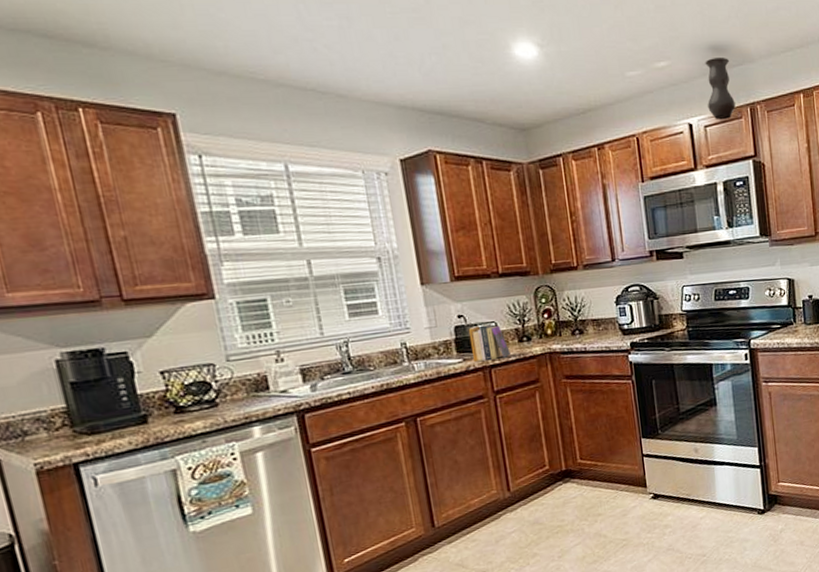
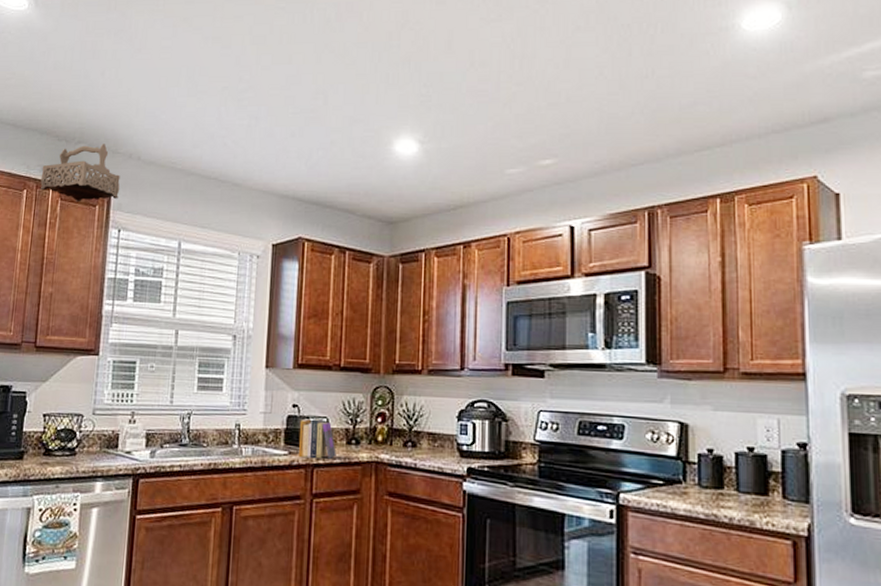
decorative basket: none [56,50,187,125] -> present [40,144,120,202]
vase: present [705,58,736,120] -> none [596,156,630,224]

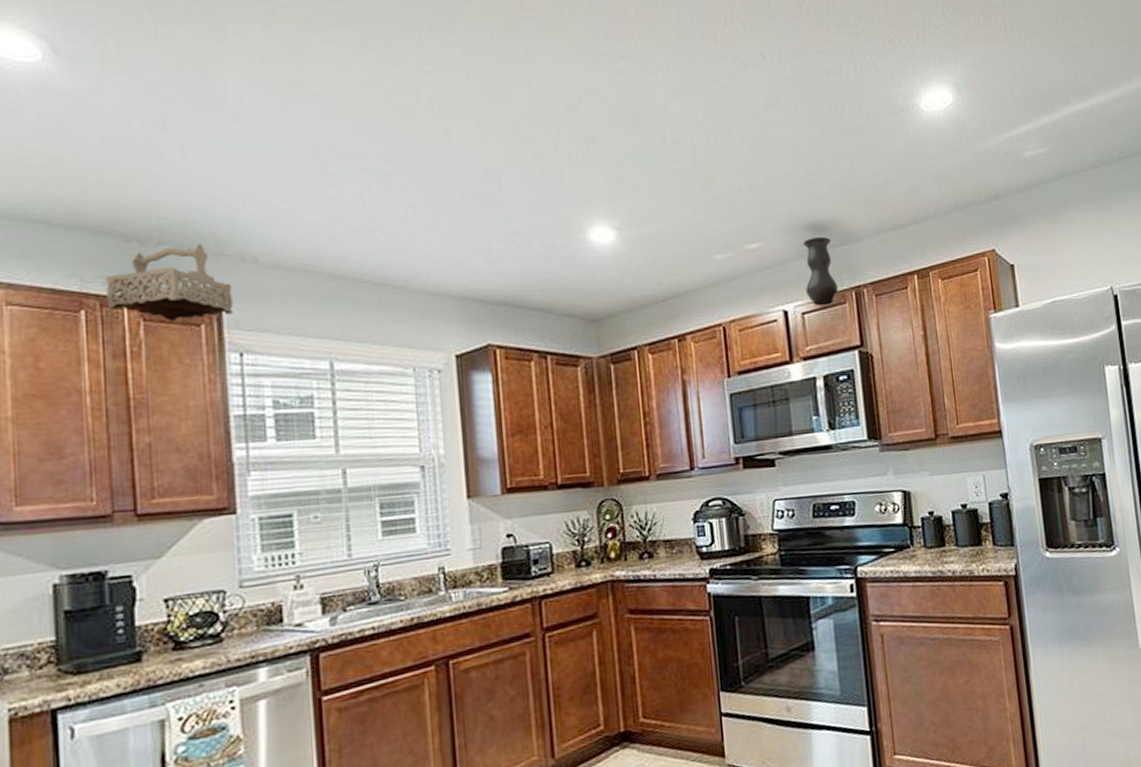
books: present [299,418,337,459] -> none [517,544,566,592]
vase: none [596,156,630,224] -> present [803,237,838,306]

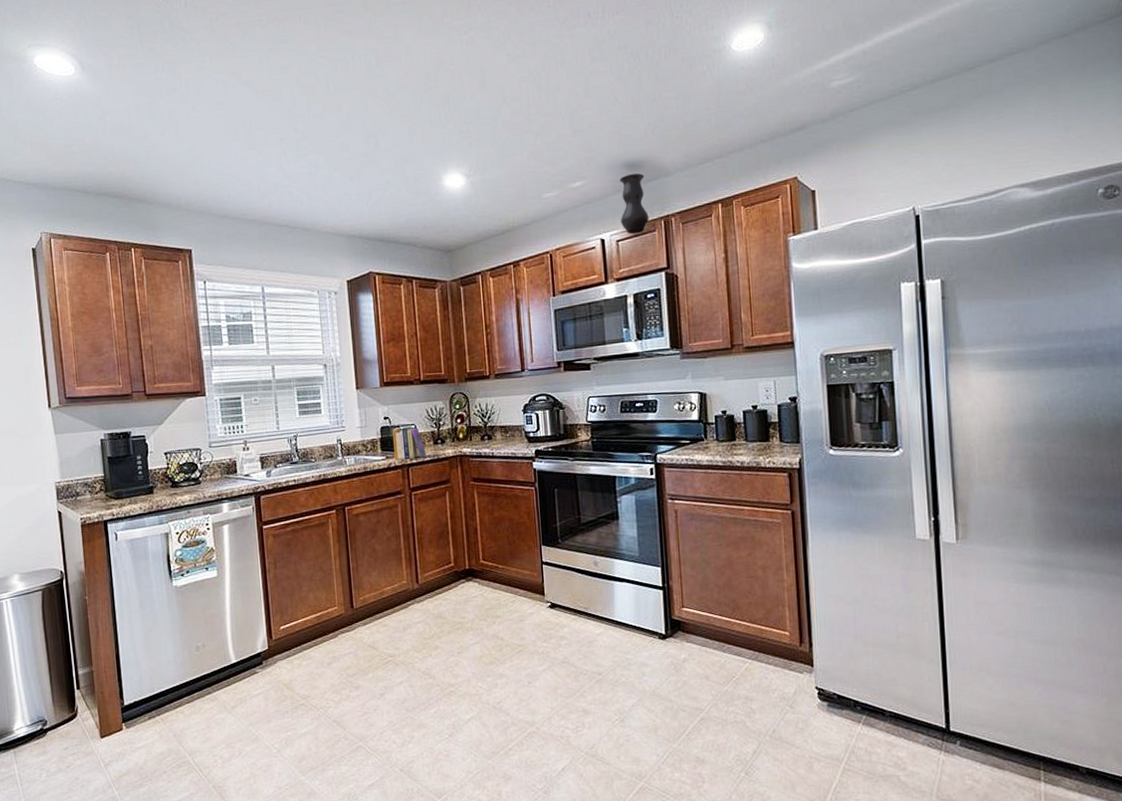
decorative basket: present [105,244,234,323] -> none [120,202,199,260]
books: none [517,544,566,592] -> present [392,425,426,460]

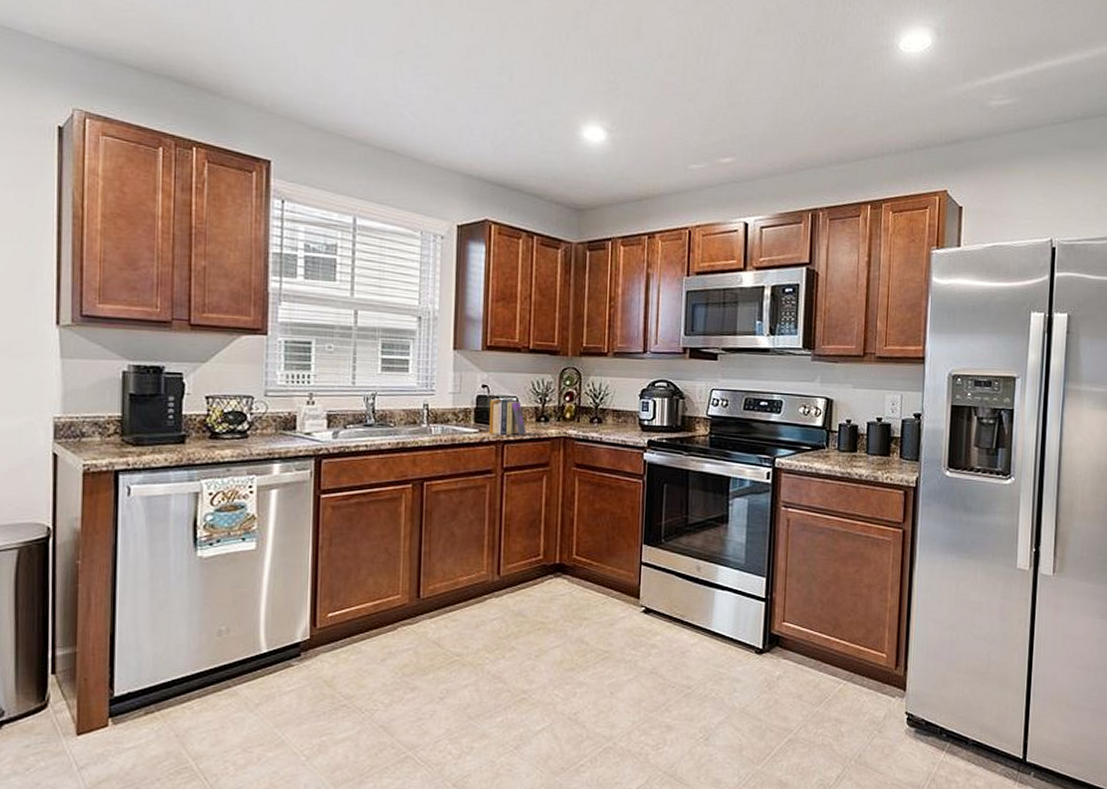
vase: present [619,173,649,235] -> none [767,159,797,223]

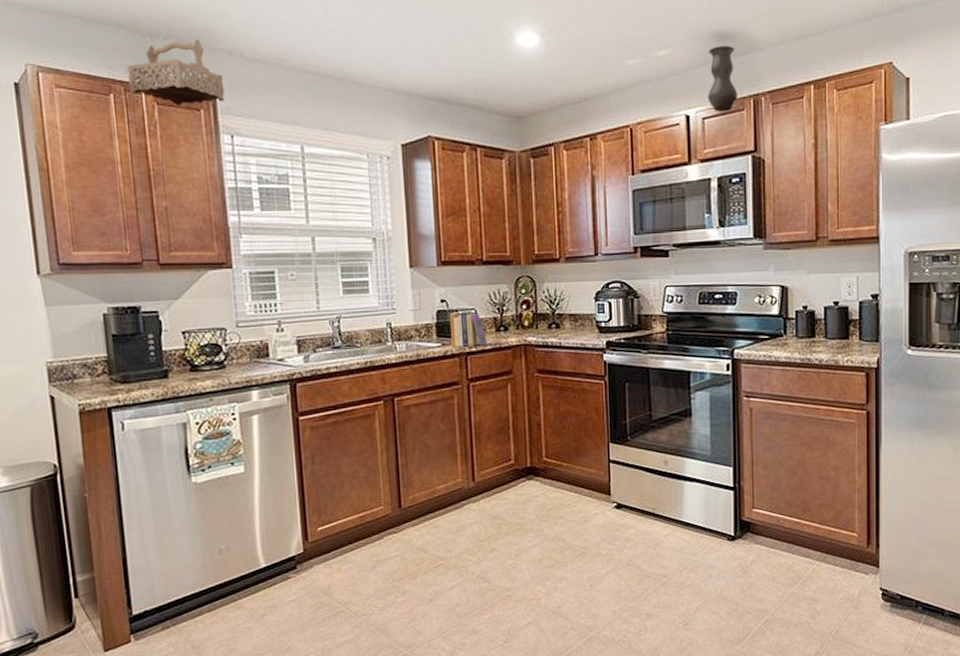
decorative basket: none [180,101,281,167] -> present [127,39,225,107]
vase: none [767,159,797,223] -> present [708,46,738,112]

